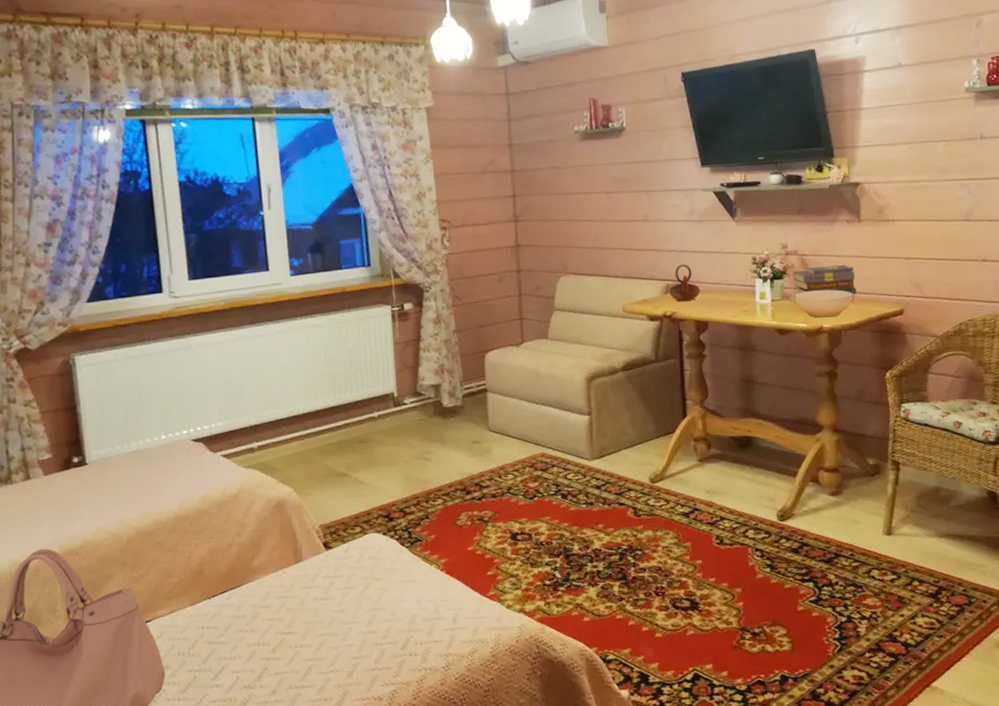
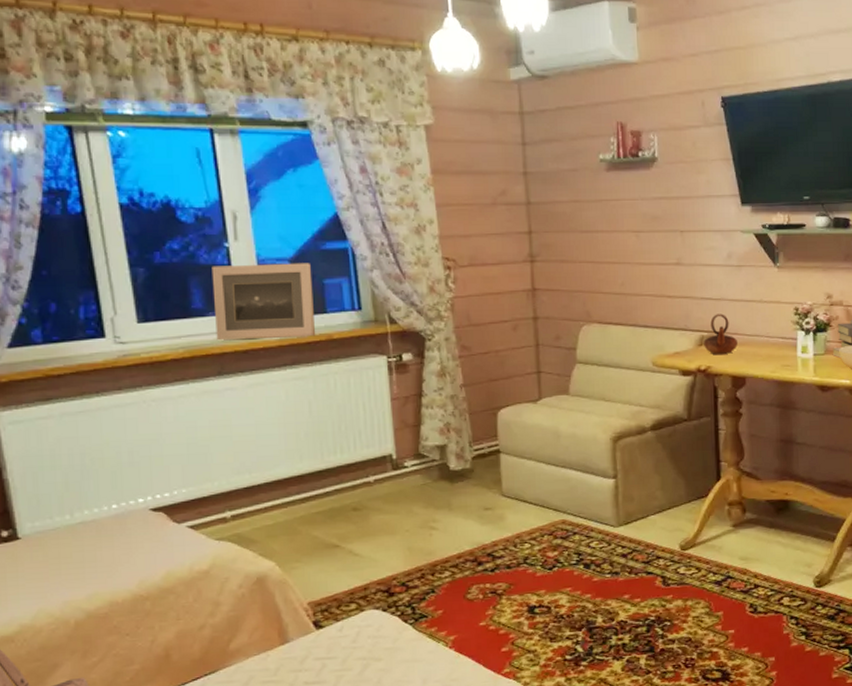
picture frame: none [249,227,331,294] -> present [211,263,315,341]

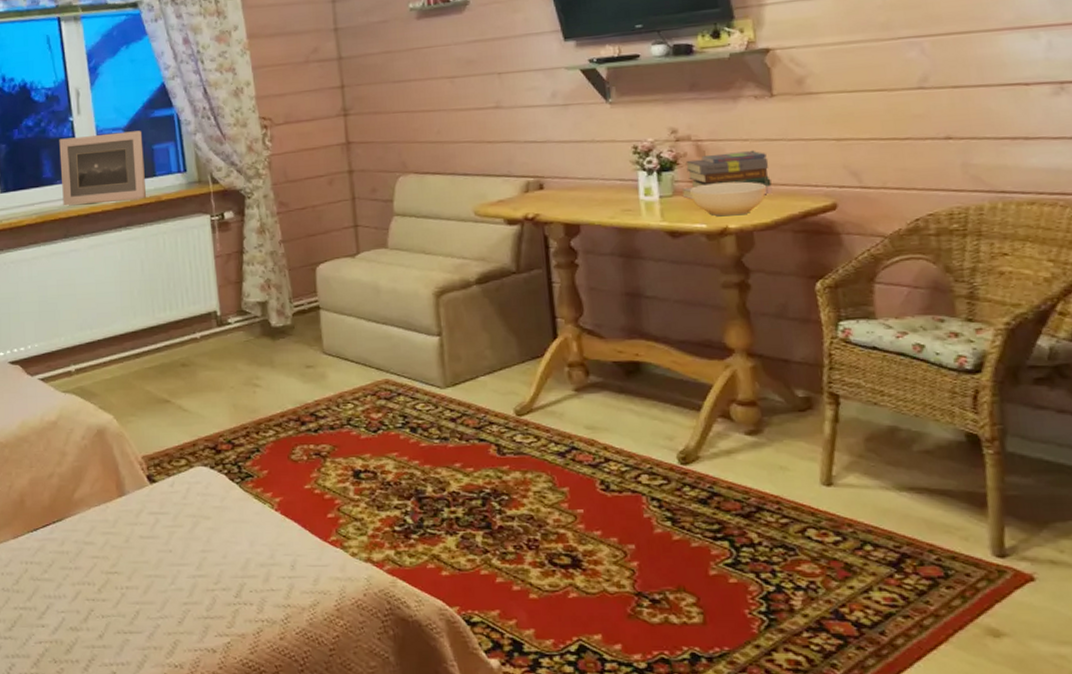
teapot: present [704,314,738,354] -> none [530,157,569,201]

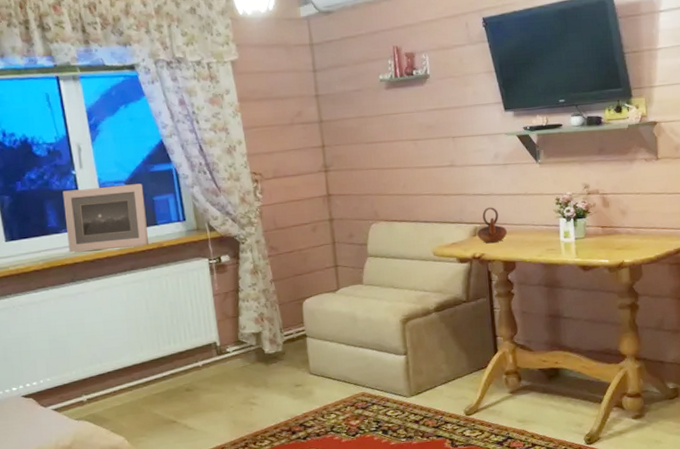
teapot: none [530,157,569,201] -> present [477,207,507,243]
books: present [682,151,773,199] -> none [591,202,656,240]
bowl: present [689,181,767,217] -> none [596,226,652,254]

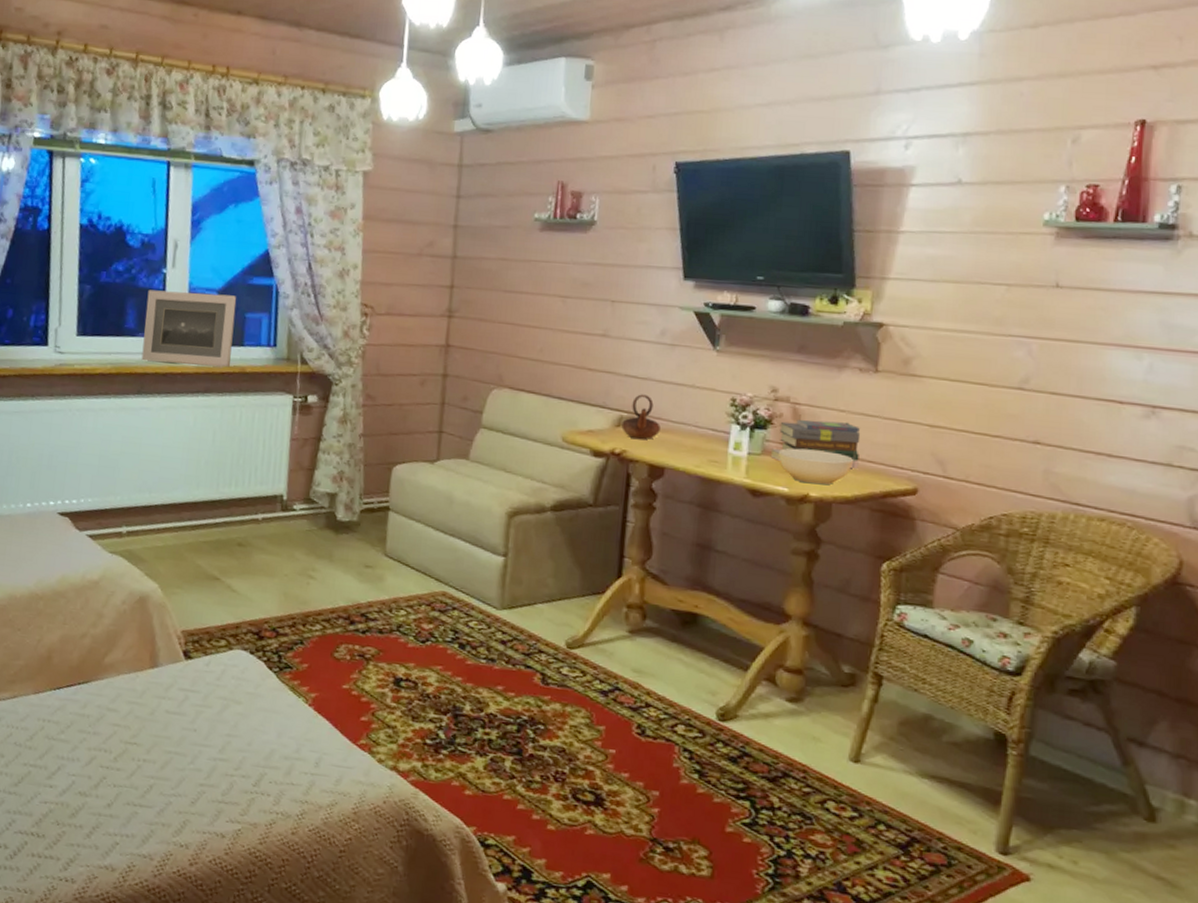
books: none [591,202,656,240] -> present [770,420,861,470]
bowl: none [596,226,652,254] -> present [778,448,854,485]

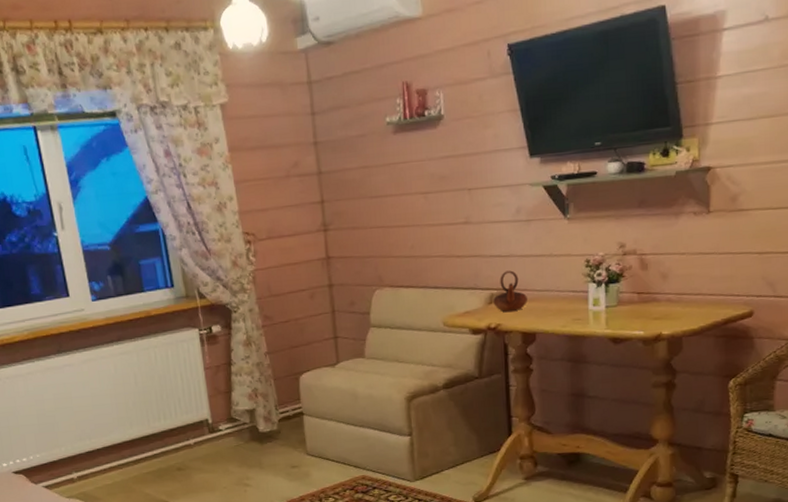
picture frame: present [141,289,237,368] -> none [44,246,136,322]
books: present [770,420,861,470] -> none [625,264,701,309]
bowl: present [778,448,854,485] -> none [631,292,697,324]

